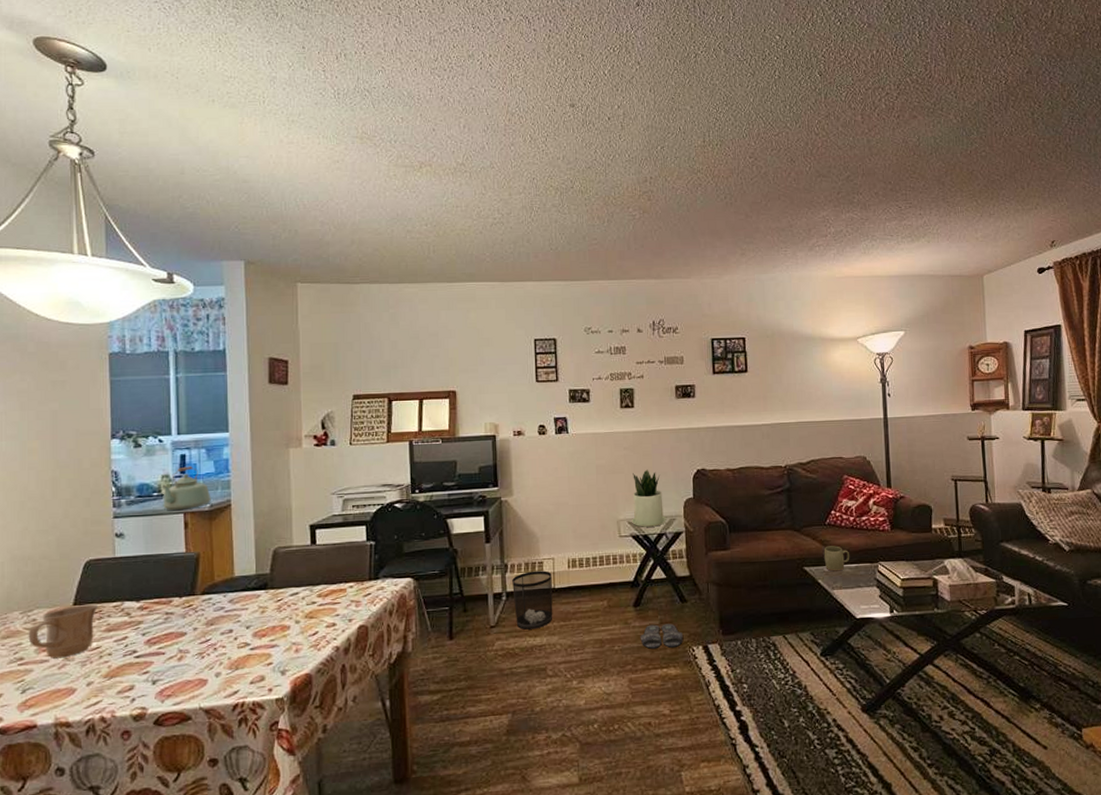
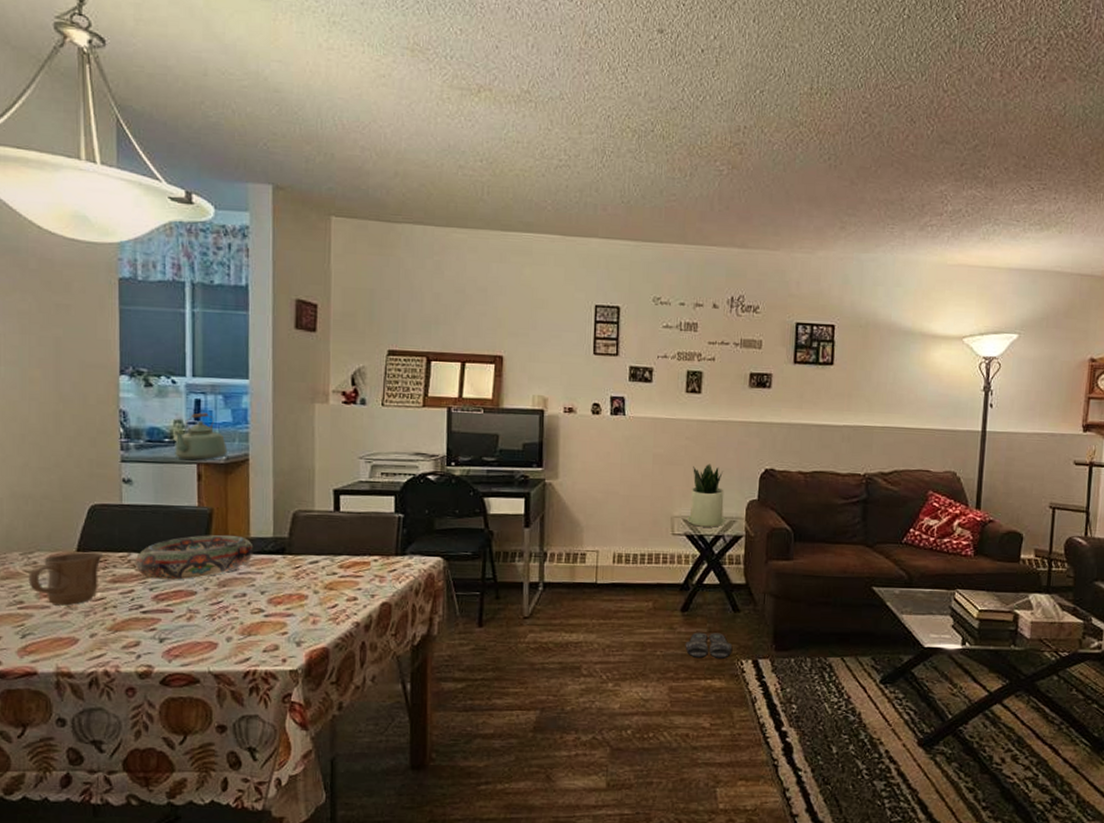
decorative bowl: none [128,575,238,624] -> present [135,534,254,580]
waste bin: present [512,570,553,630] -> none [550,562,595,625]
mug: present [824,546,850,572] -> none [896,566,925,595]

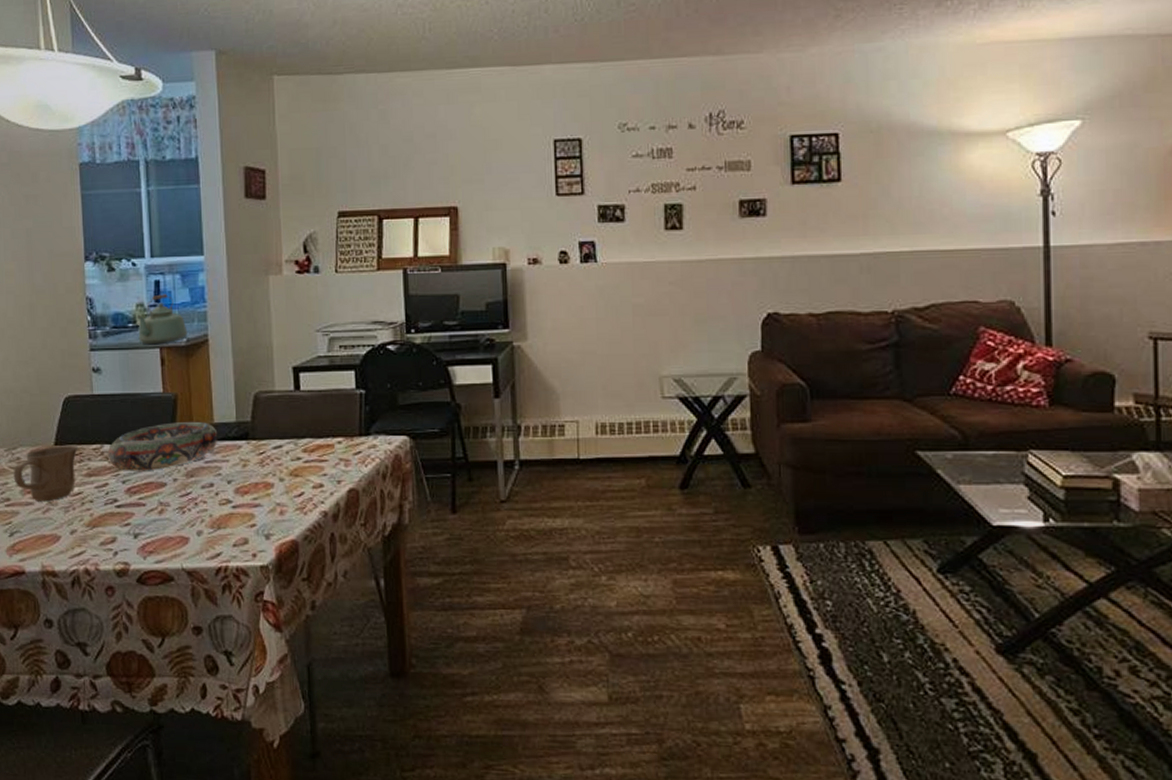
slippers: present [685,632,732,658] -> none [688,513,744,545]
planter: present [686,463,727,527] -> none [677,311,726,387]

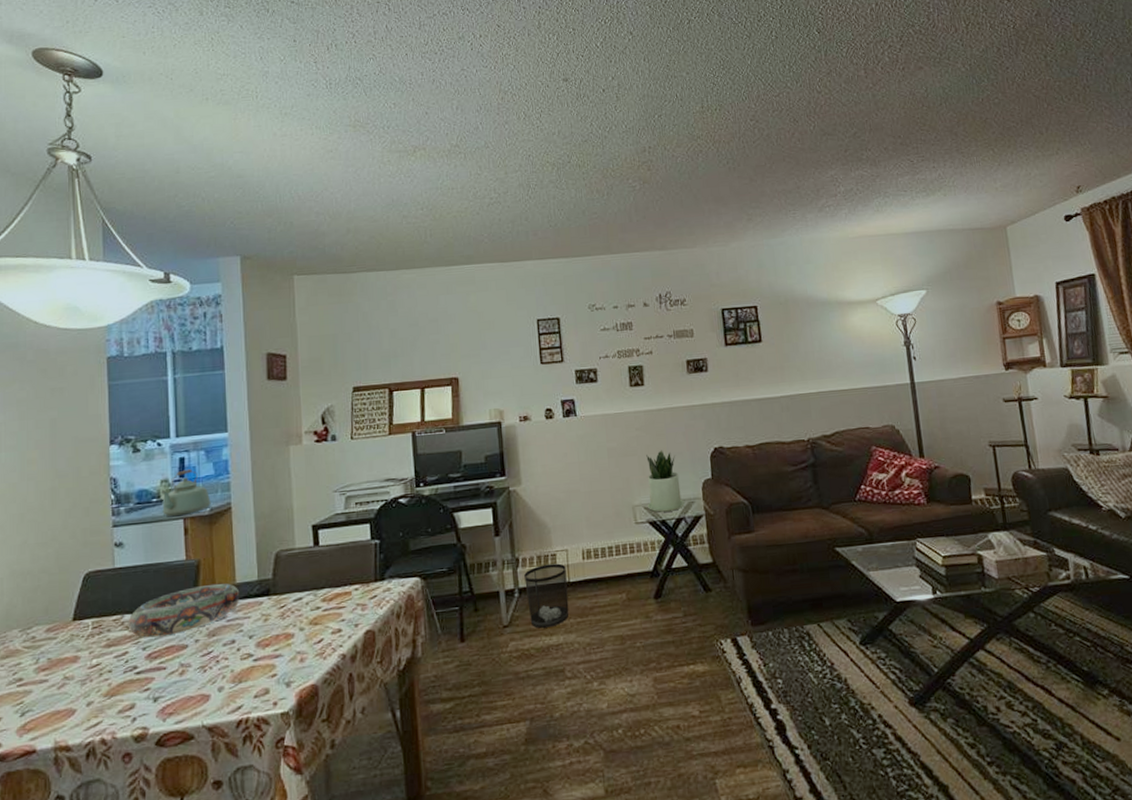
mug: present [13,444,78,502] -> none [27,618,97,678]
waste bin: none [527,436,577,508] -> present [524,563,569,628]
planter: none [677,311,726,387] -> present [646,450,686,513]

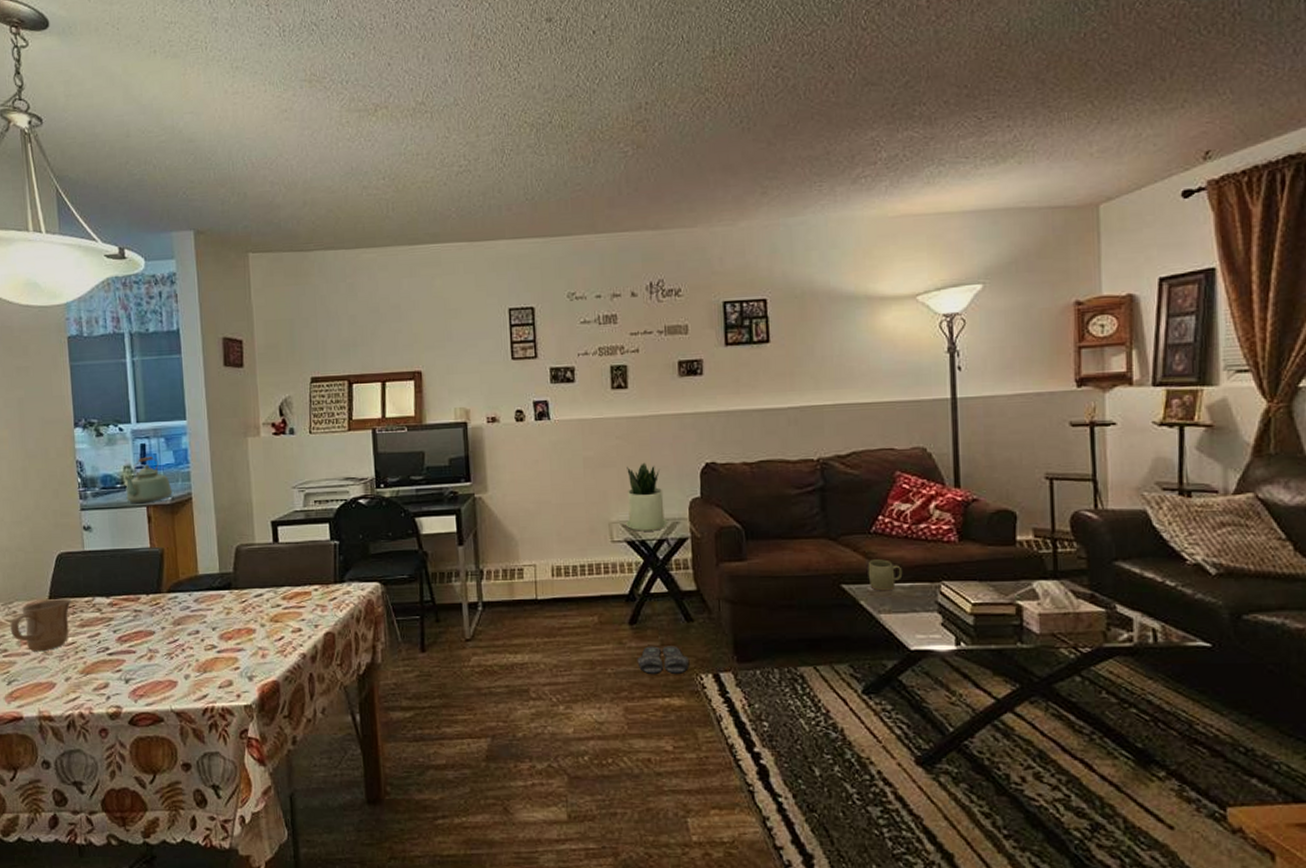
mug: none [27,618,97,678] -> present [10,598,71,652]
decorative bowl: present [128,583,240,638] -> none [99,573,203,621]
waste bin: present [524,563,569,628] -> none [489,579,536,645]
slippers: none [663,615,709,644] -> present [637,646,689,674]
mug: none [855,523,885,551] -> present [867,559,903,591]

